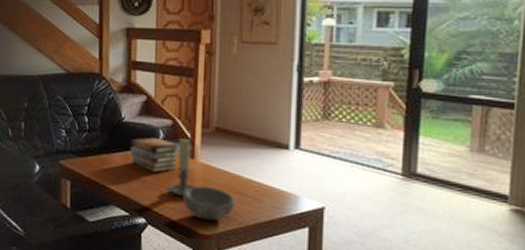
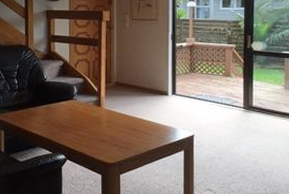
book stack: present [131,137,180,172] -> none [52,92,90,119]
candle holder: present [166,138,196,197] -> none [80,92,102,137]
bowl: present [183,186,236,221] -> none [93,126,132,152]

